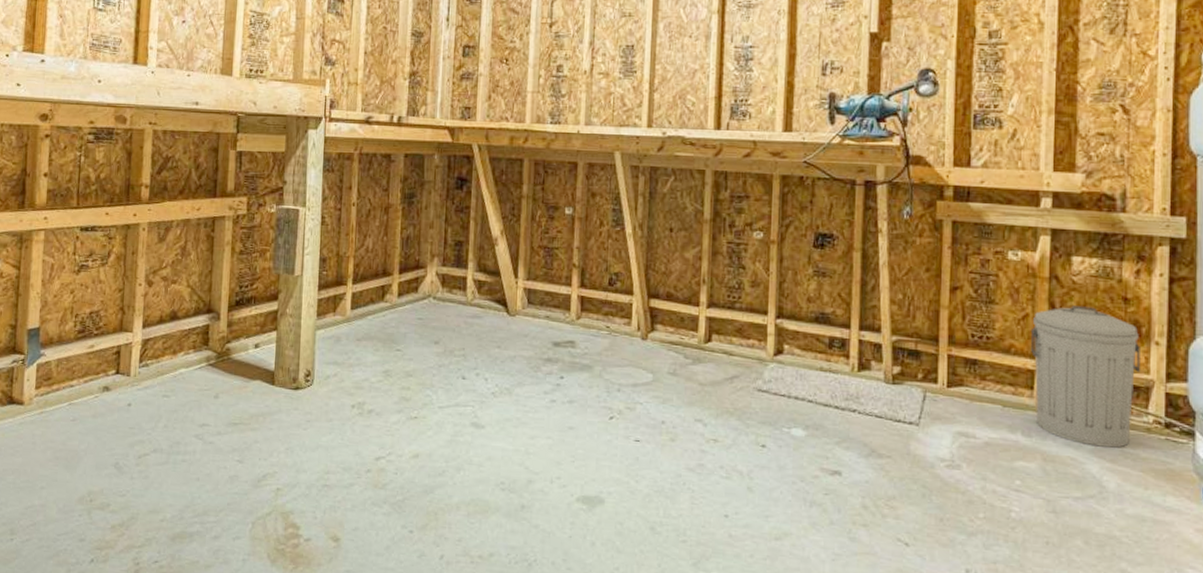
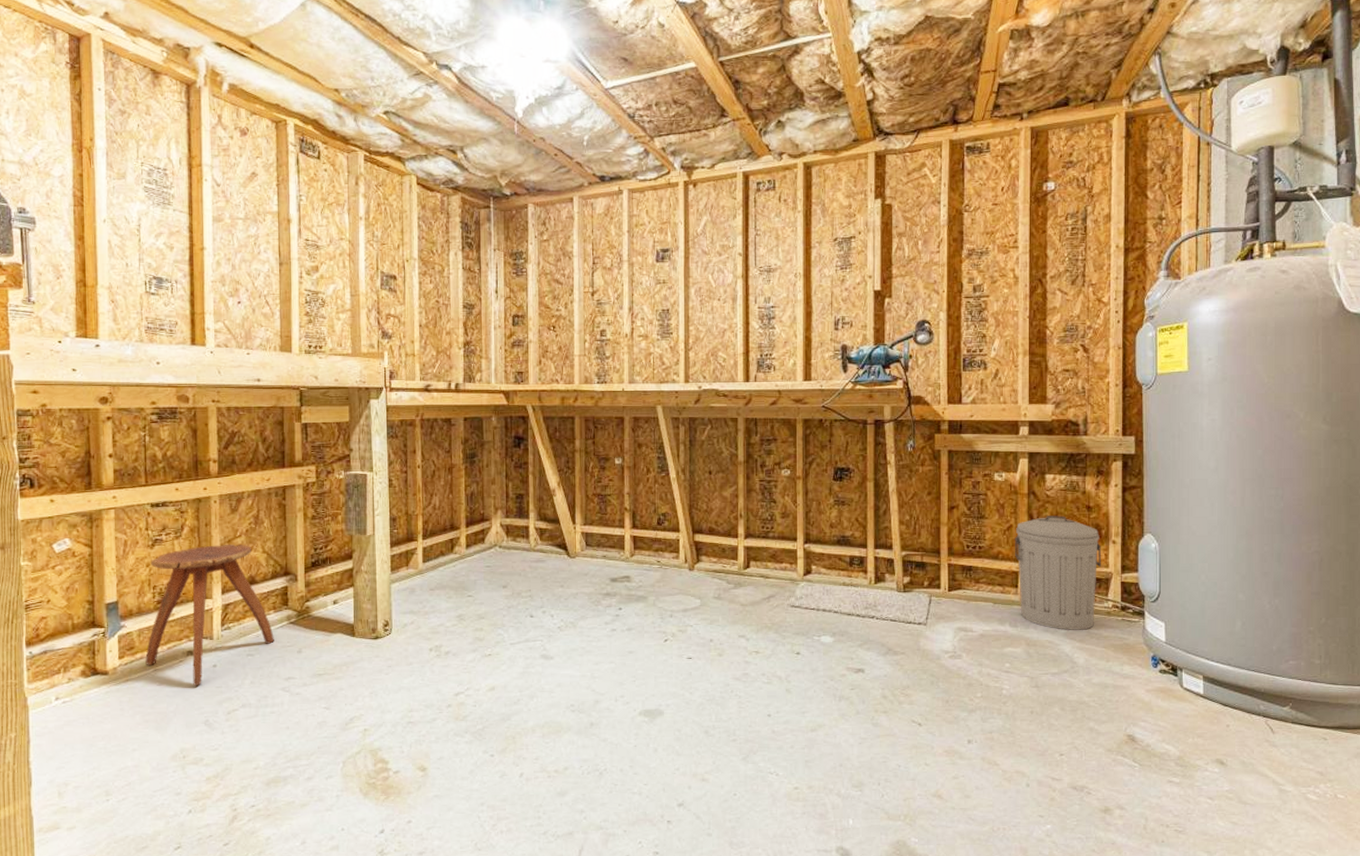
stool: none [61,275,192,426] -> present [145,544,274,687]

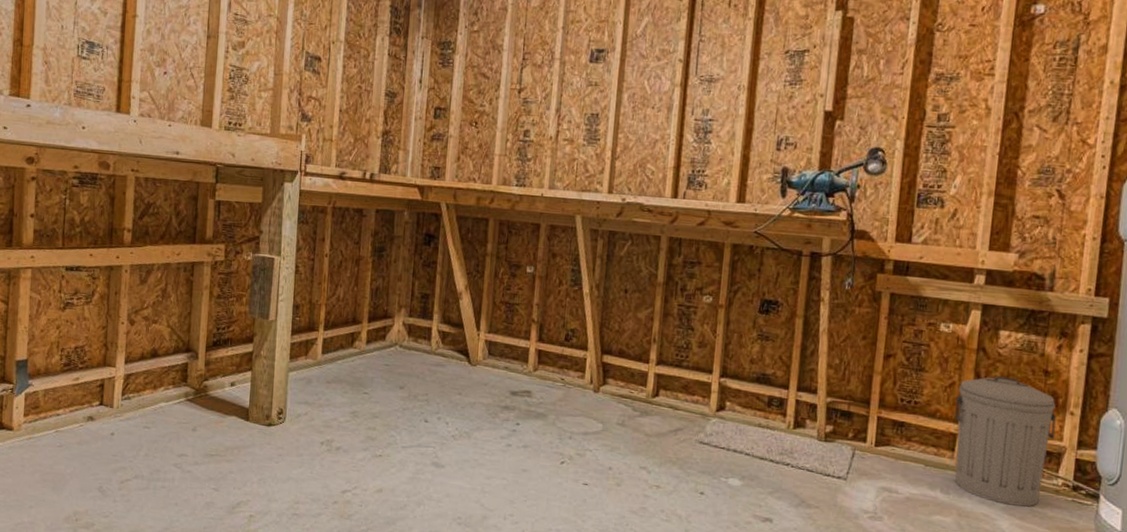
stool: present [145,544,274,687] -> none [48,314,171,453]

